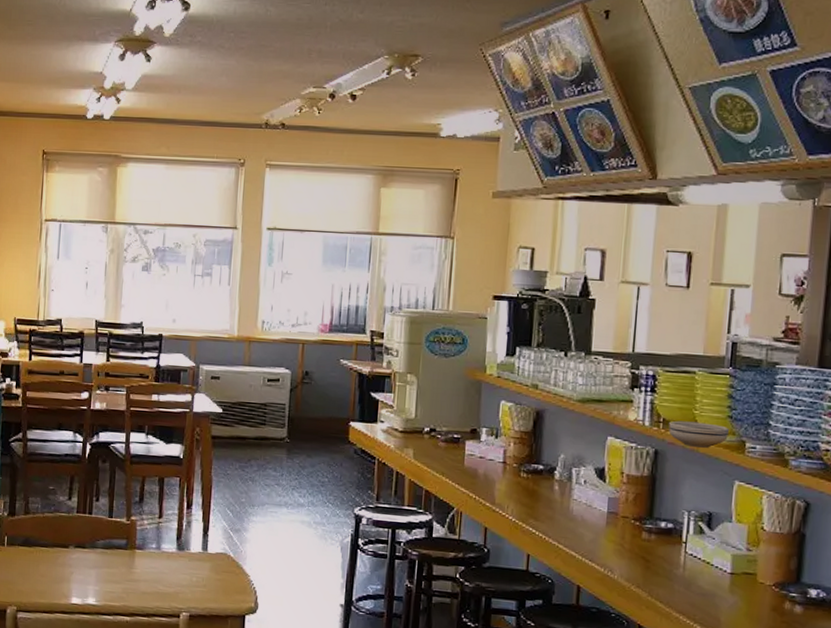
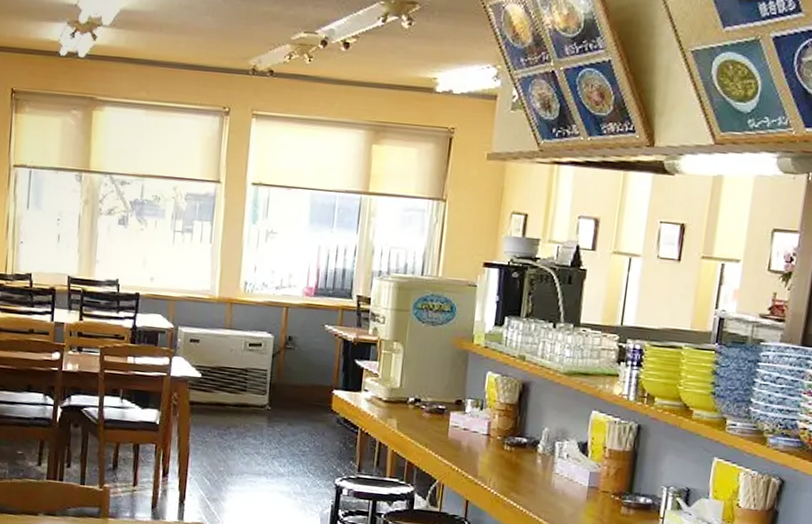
bowl: present [668,420,730,449] -> none [652,396,712,425]

